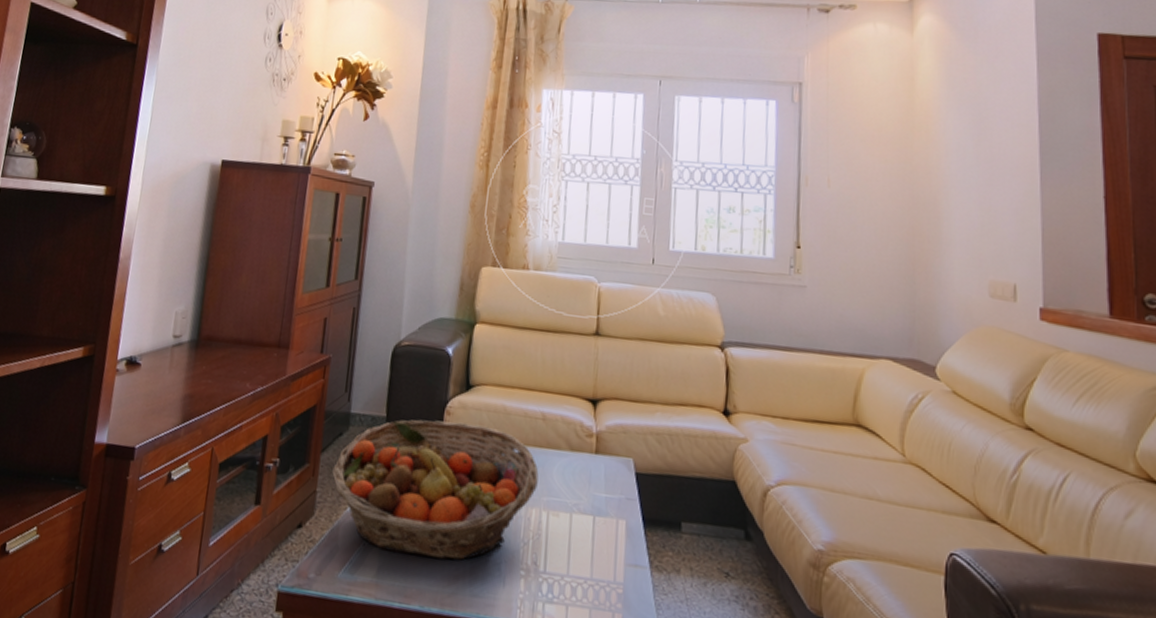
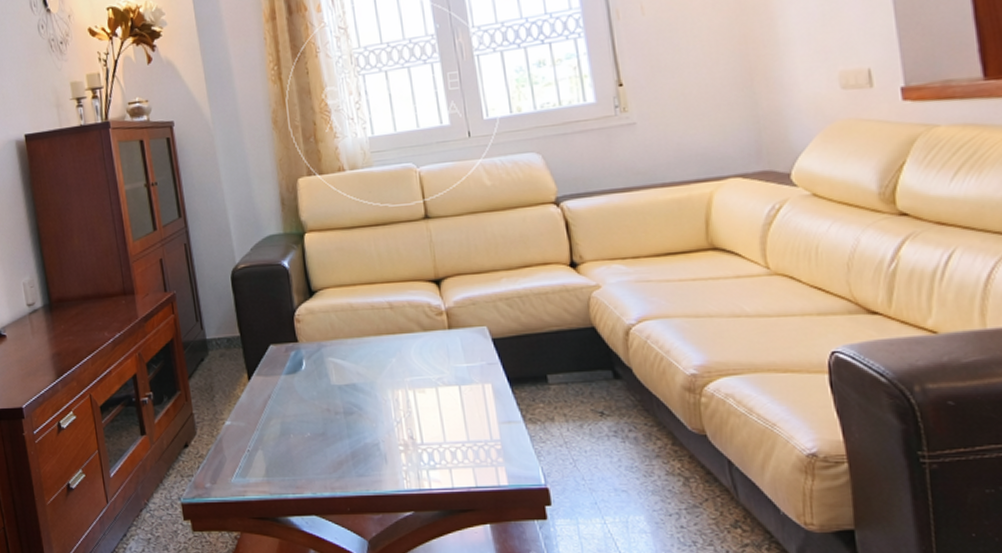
fruit basket: present [332,419,539,560] -> none [203,325,399,452]

